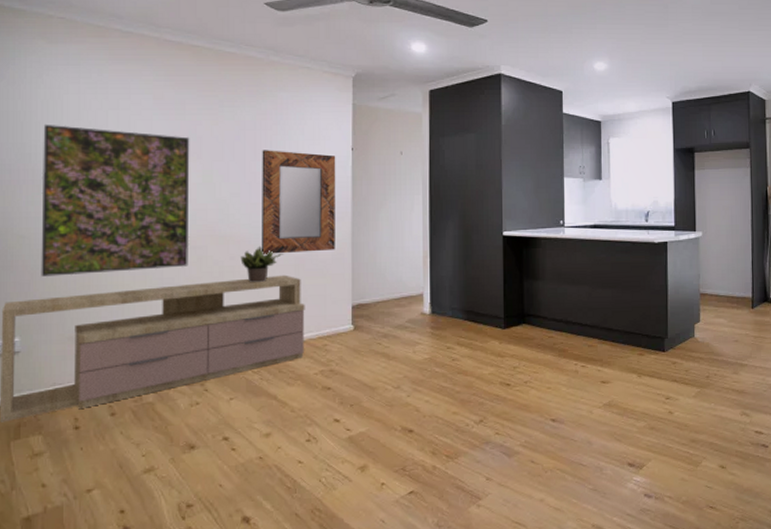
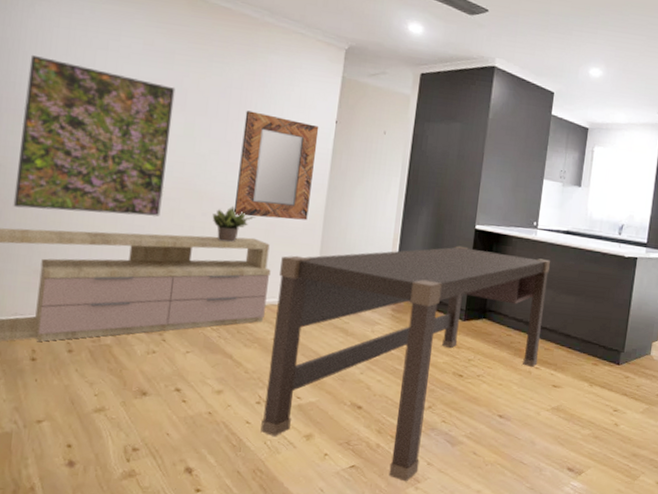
dining table: none [314,254,583,501] -> present [260,246,550,482]

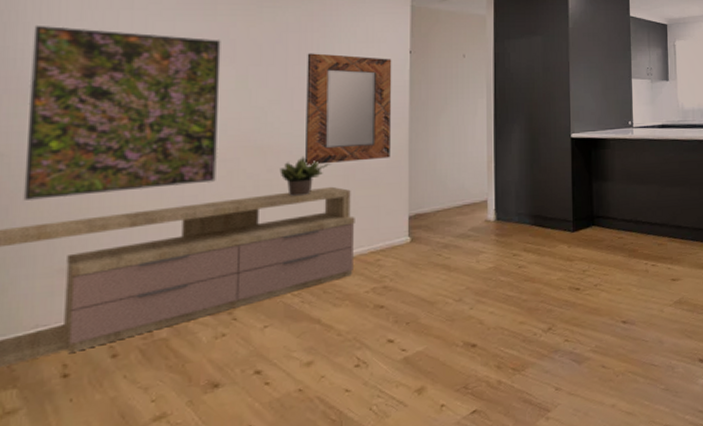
dining table: present [260,246,550,482] -> none [363,156,653,415]

